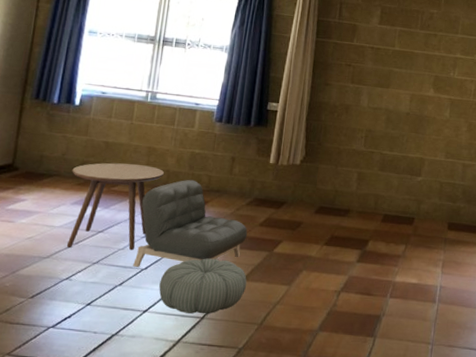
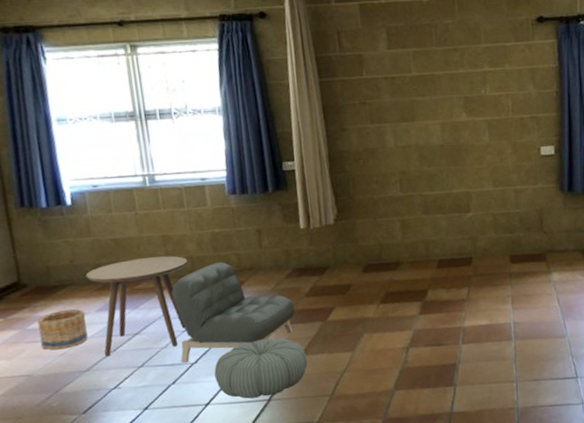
basket: none [13,197,62,233] -> present [37,309,88,350]

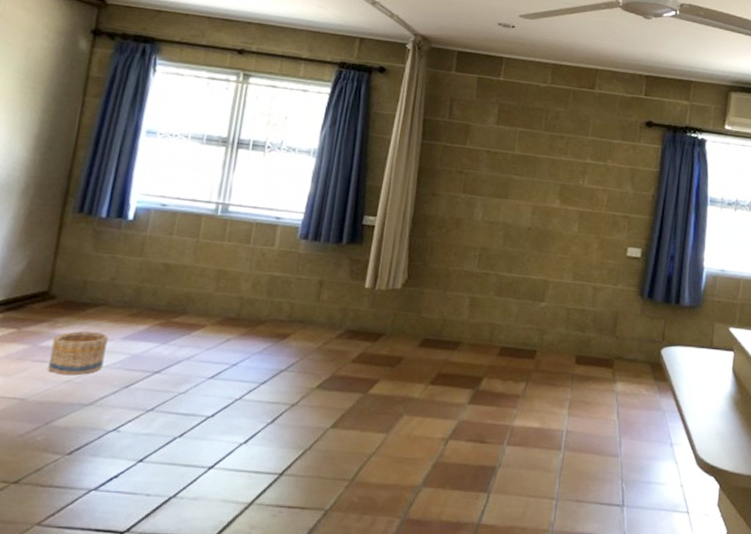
side table: present [85,256,187,356] -> none [114,288,236,395]
armchair: present [171,261,296,363] -> none [196,308,338,414]
pouf: present [214,338,308,399] -> none [228,402,336,470]

